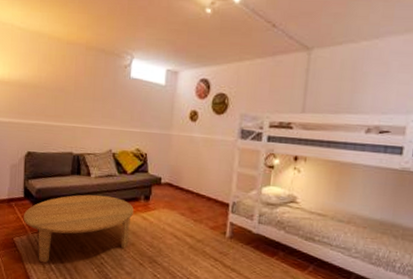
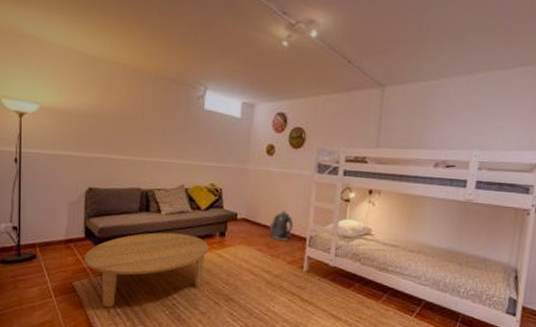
backpack: none [192,176,217,206] -> present [269,210,294,240]

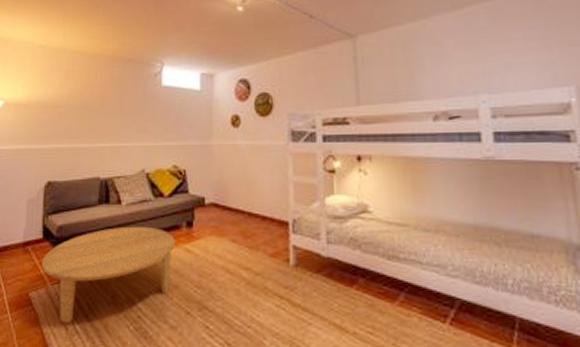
backpack: present [269,210,294,240] -> none [242,190,272,226]

